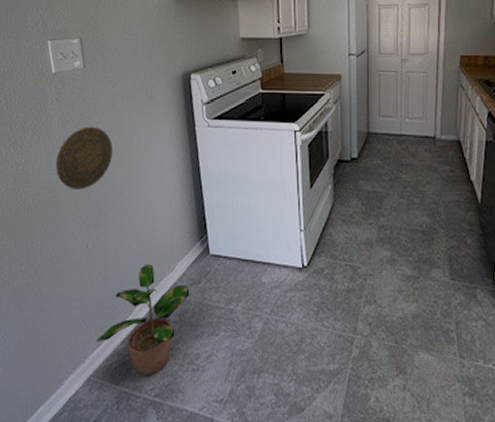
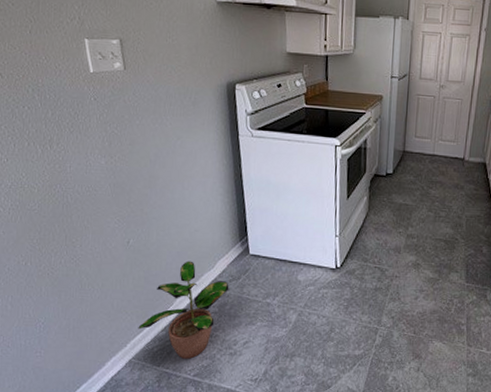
decorative plate: present [56,126,113,189] -> none [95,129,155,190]

